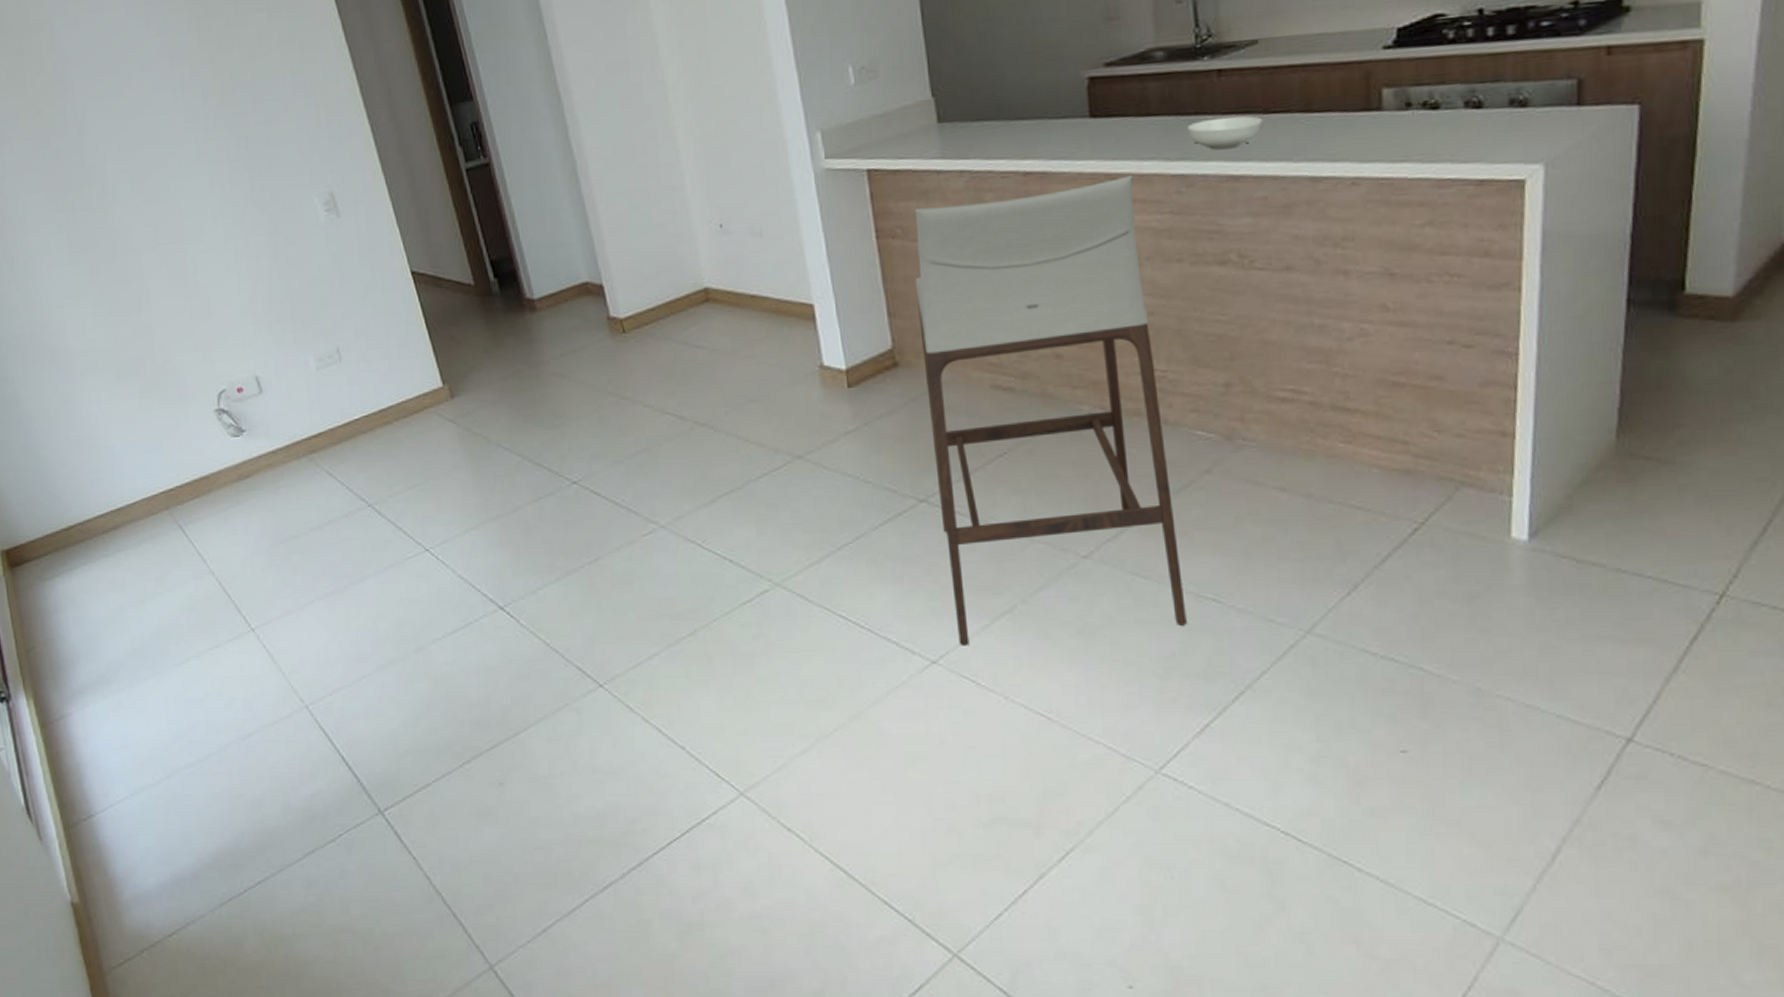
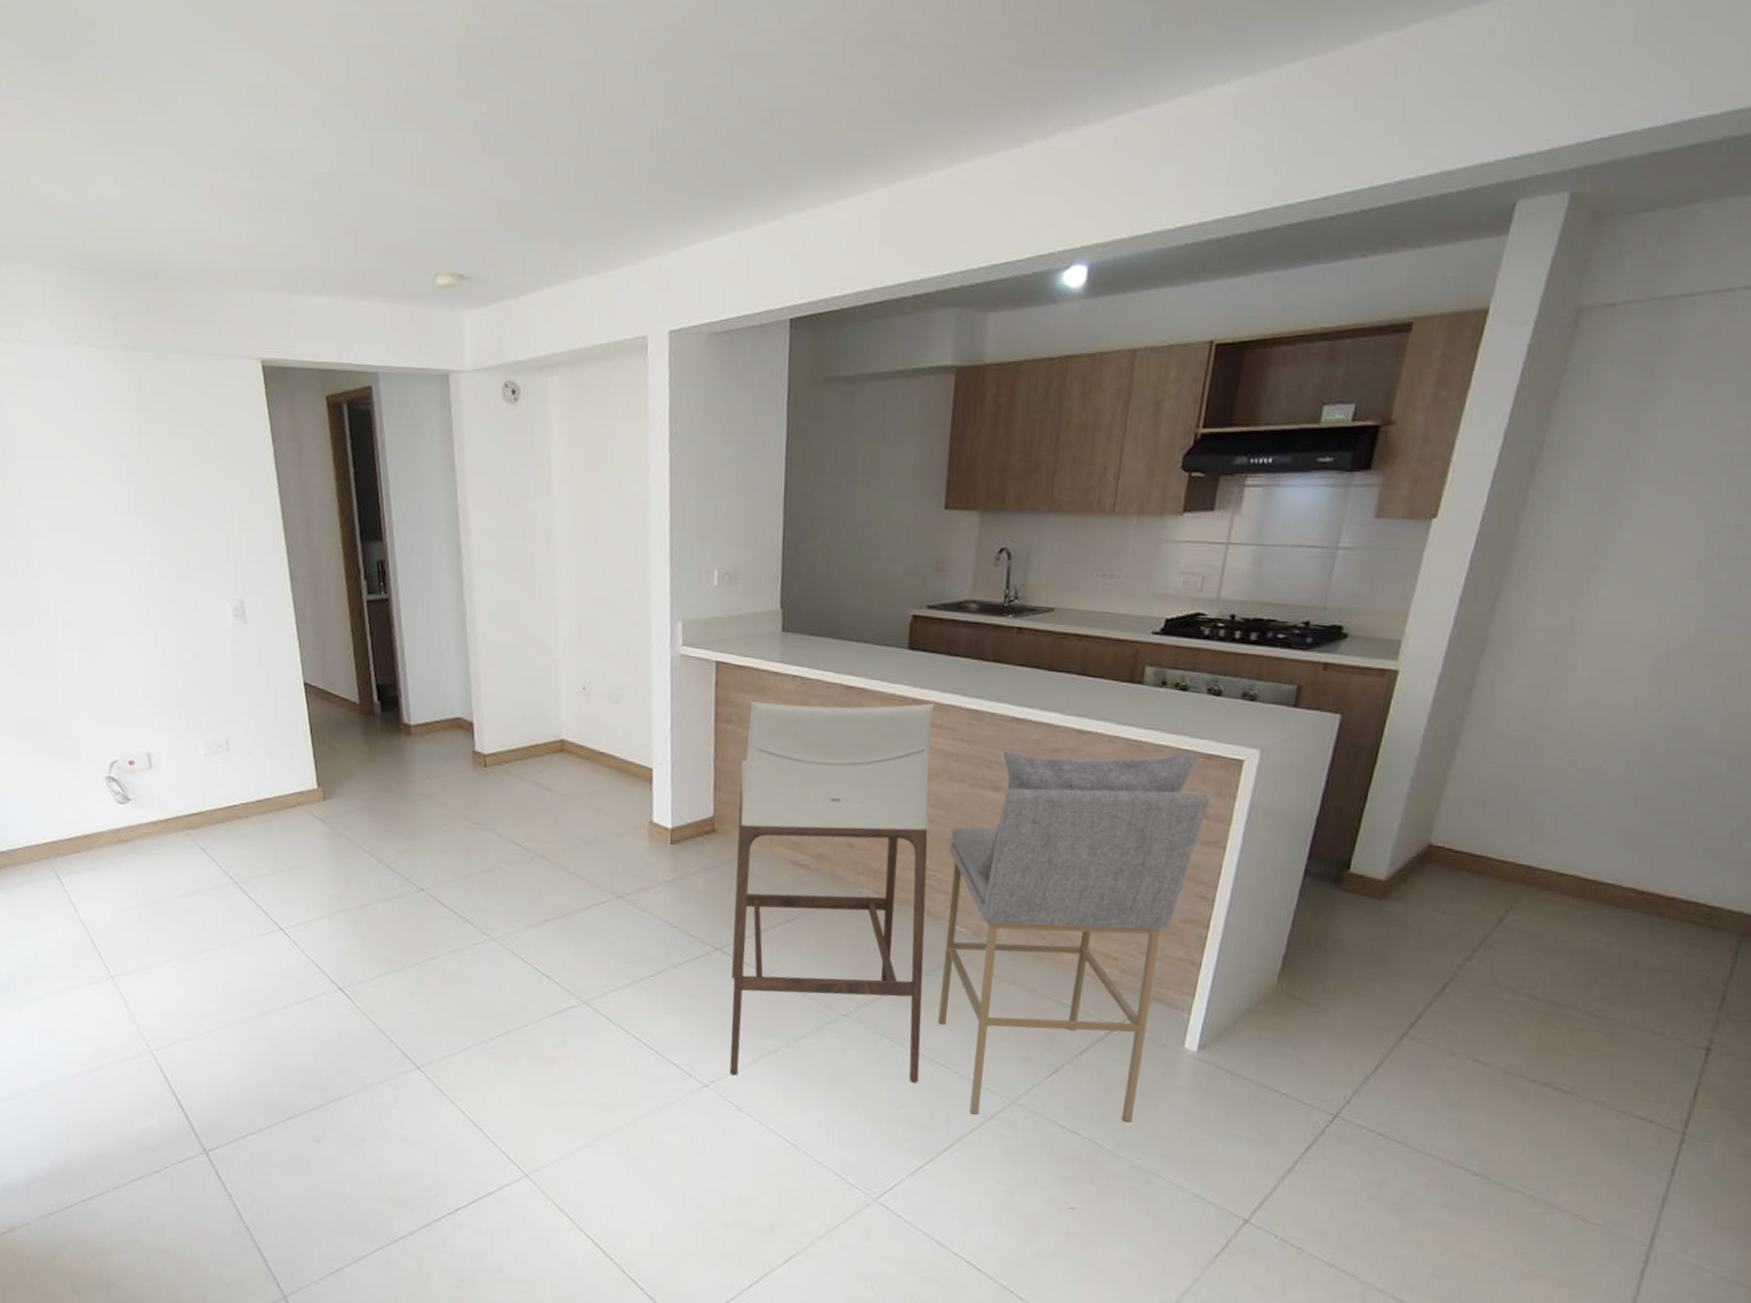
bar stool: none [1177,179,1491,653] -> present [938,748,1210,1123]
bowl: present [1186,116,1263,151] -> none [985,667,1048,696]

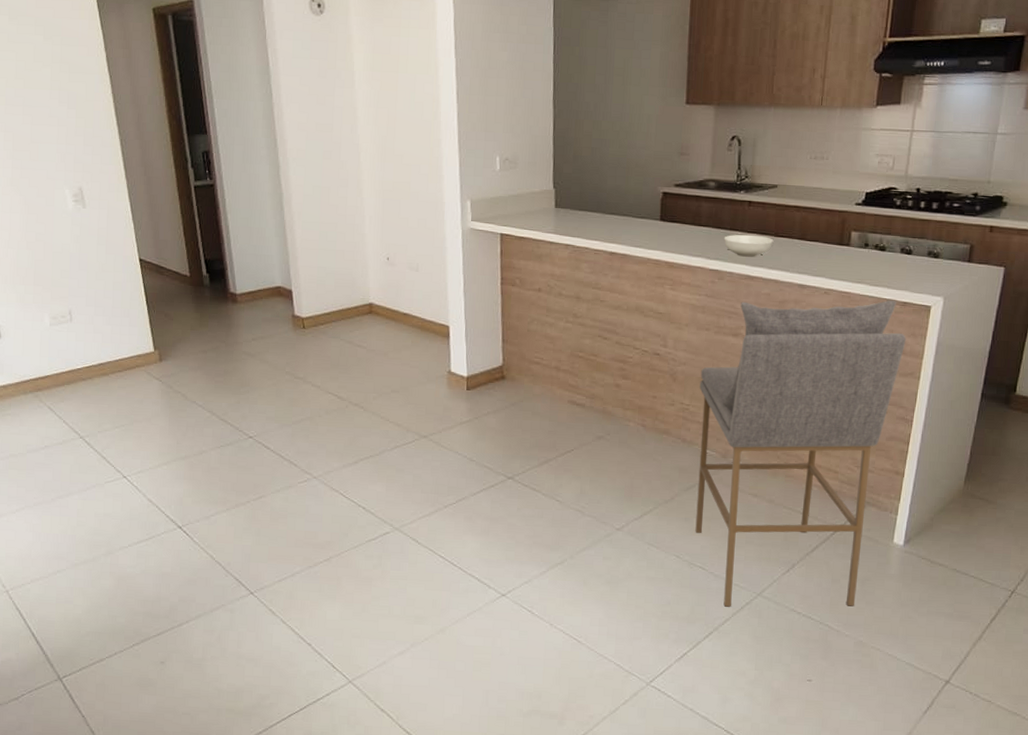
bar stool: present [729,700,935,1083] -> none [522,264,684,585]
bowl: none [985,667,1048,696] -> present [723,234,774,258]

